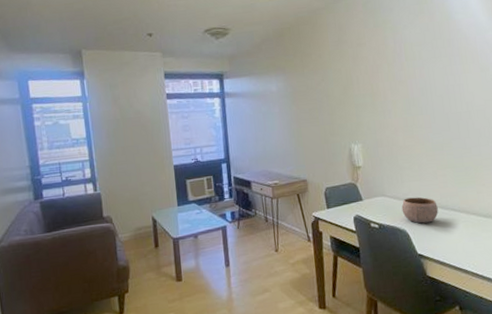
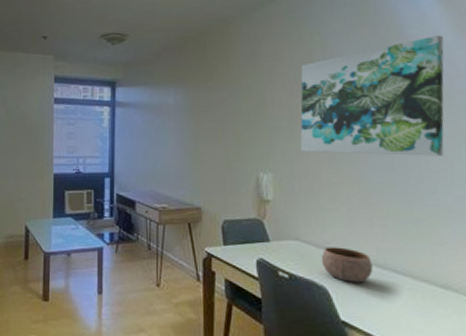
wall art: none [378,18,483,123] -> present [300,35,444,156]

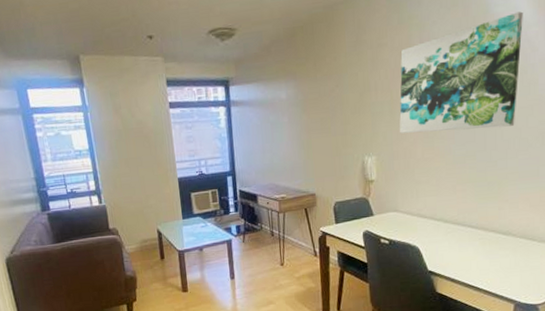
bowl: present [321,247,373,283] -> none [414,212,454,240]

